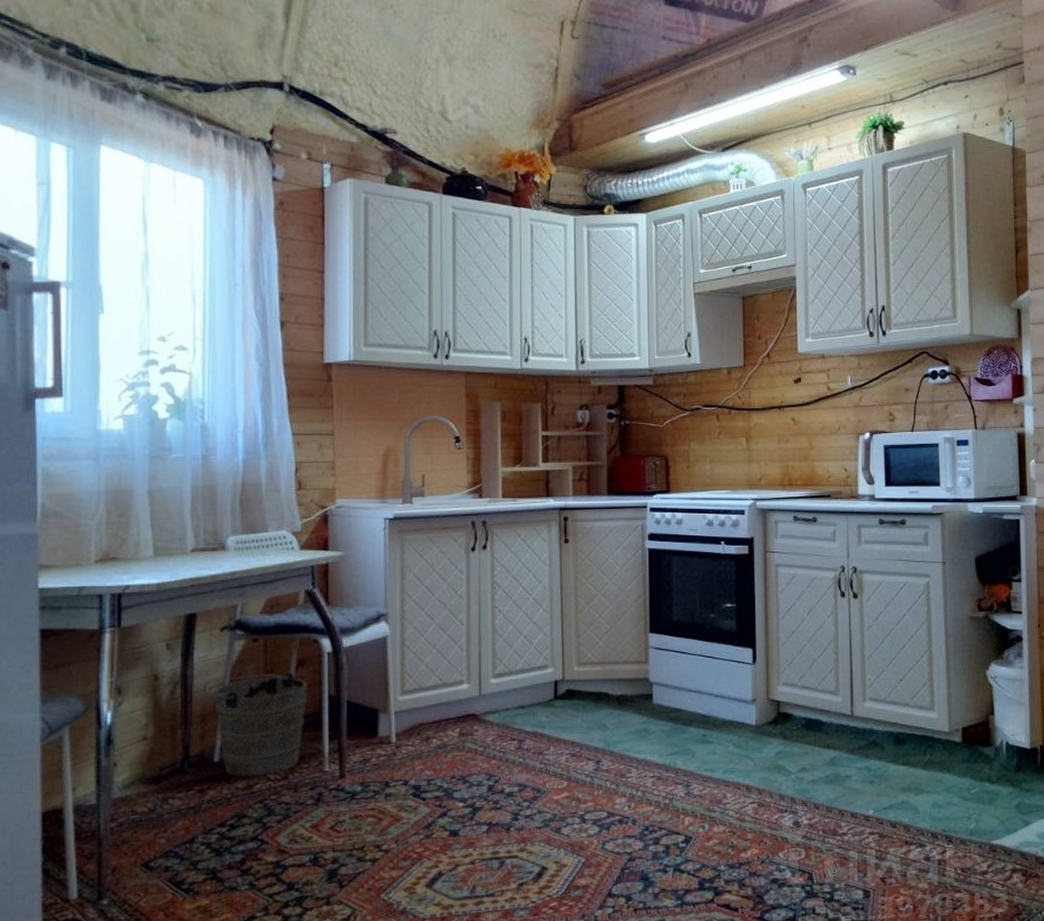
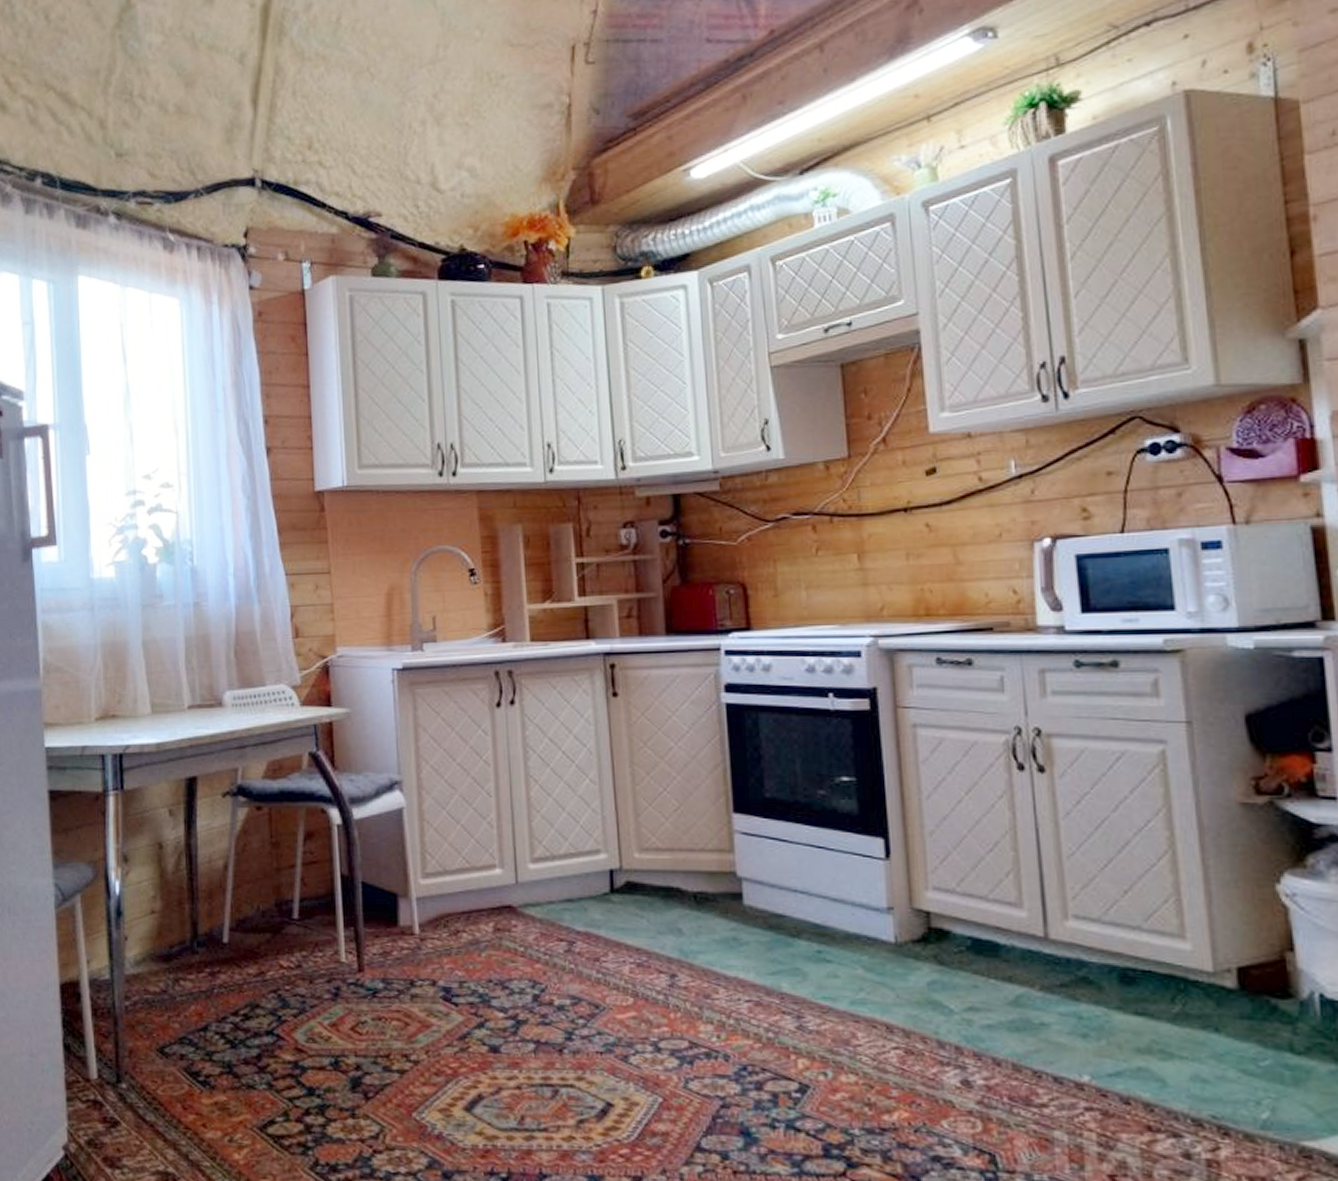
bucket: present [205,672,308,777] -> none [210,846,318,963]

